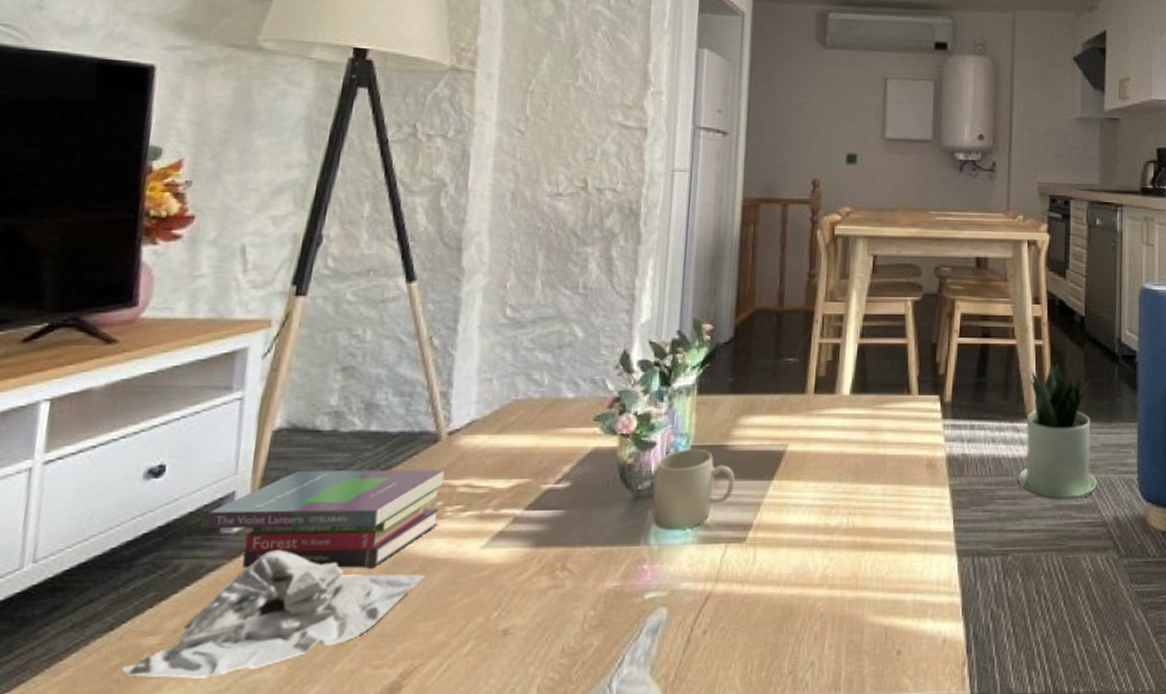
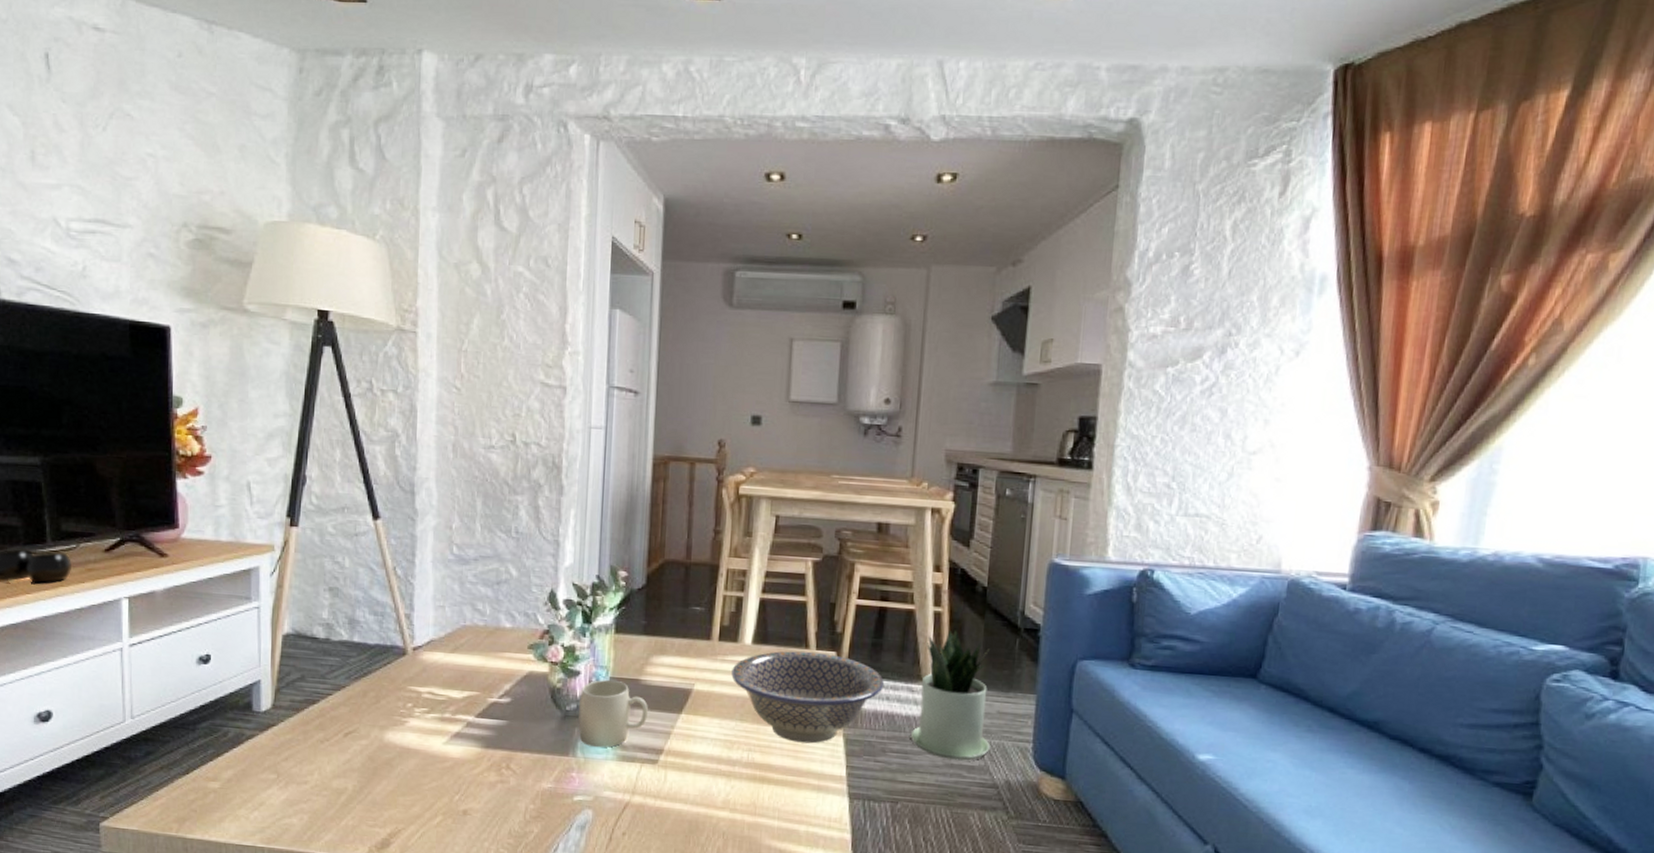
tissue: present [122,550,426,678] -> none [197,728,402,817]
books: present [207,469,445,568] -> none [243,669,412,750]
bowl: none [828,397,989,499] -> present [731,651,884,744]

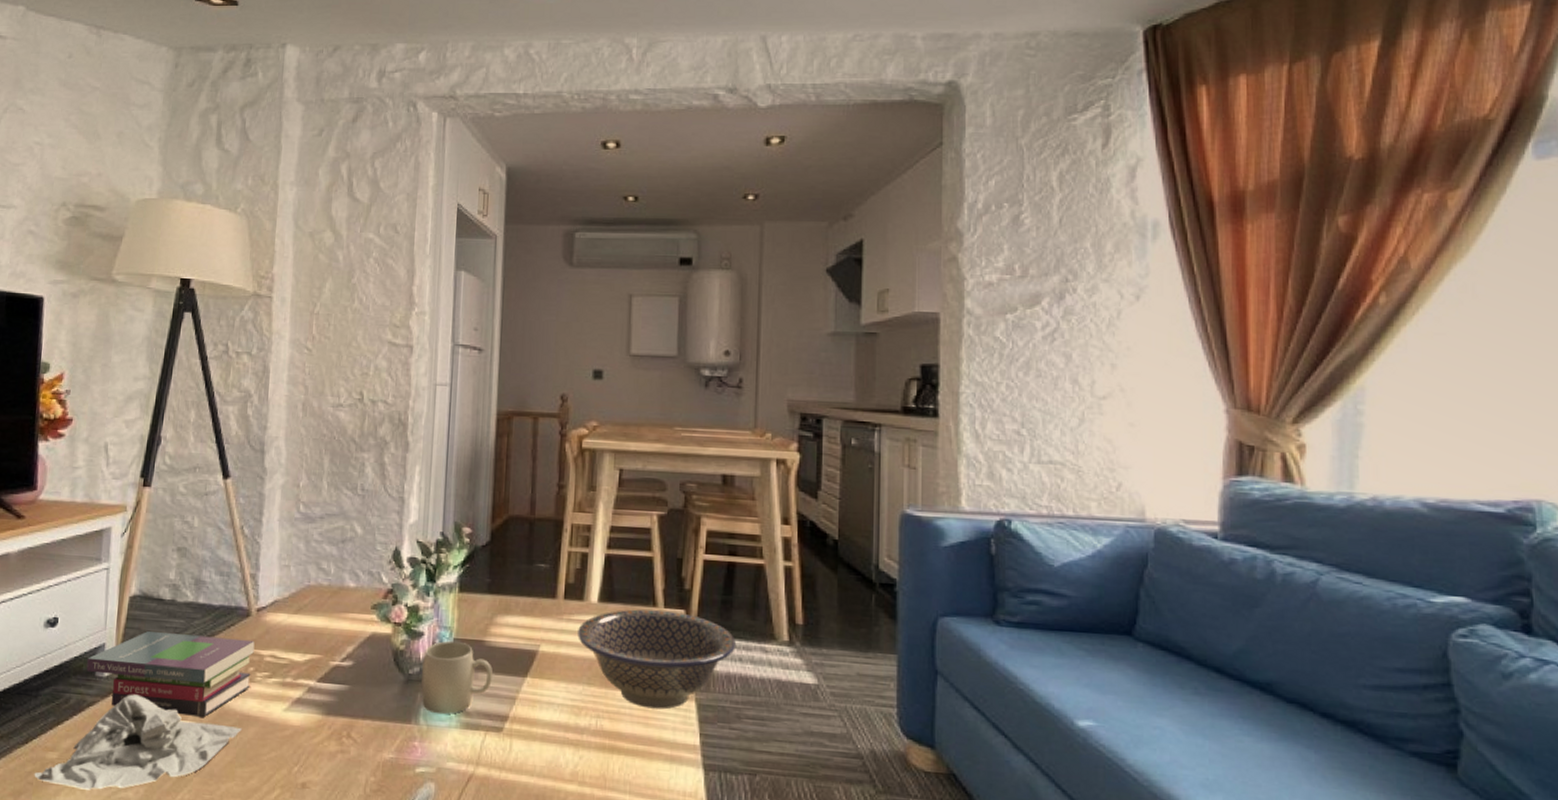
tissue: none [197,728,402,817] -> present [34,694,242,790]
books: none [243,669,412,750] -> present [86,631,255,717]
planter: present [910,630,990,761] -> none [766,585,851,728]

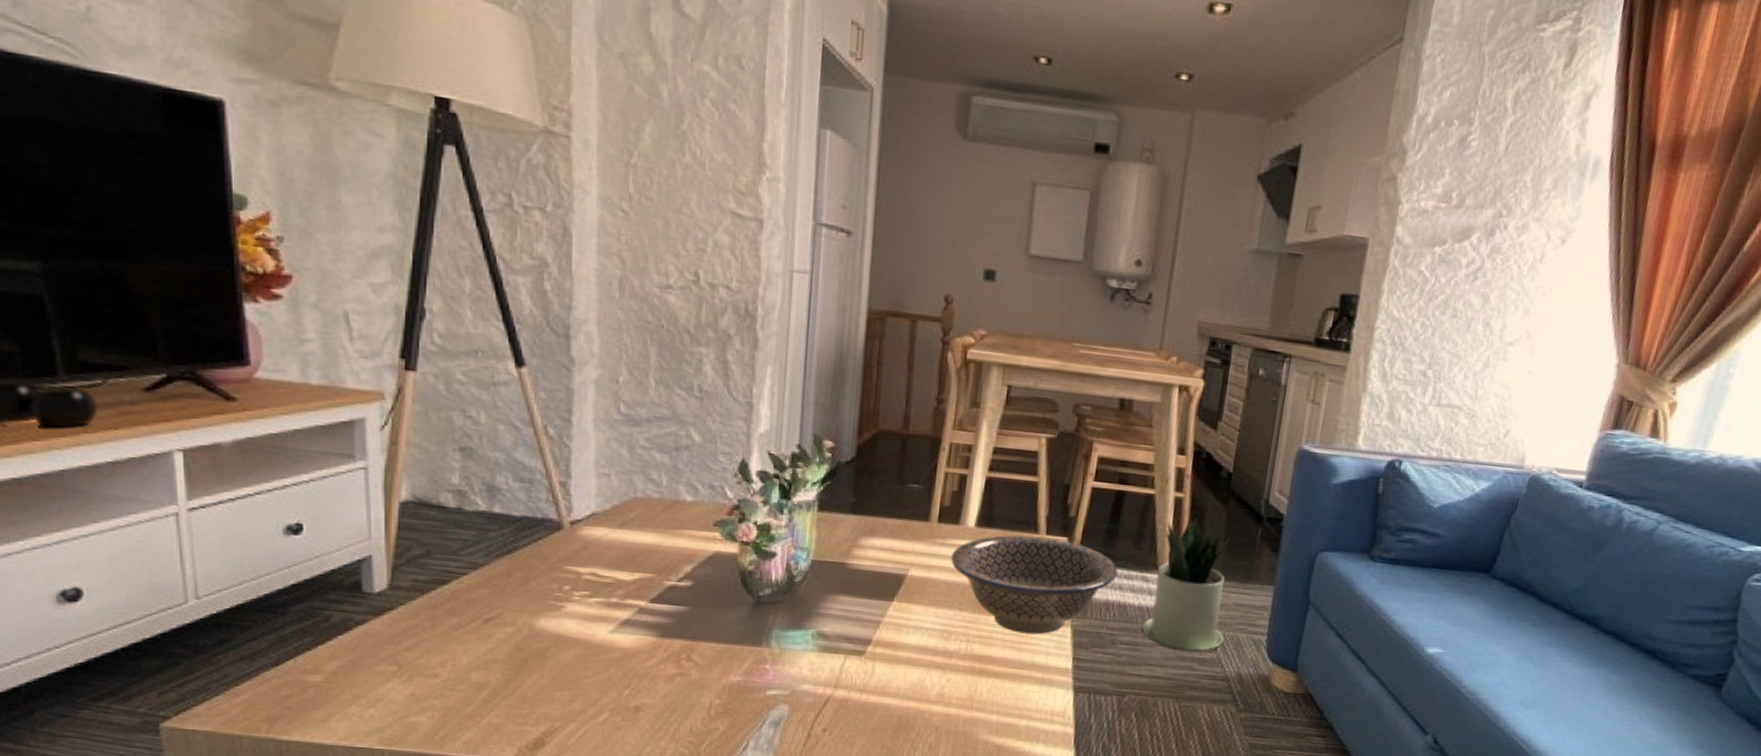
tissue: present [34,694,242,790] -> none [293,612,559,715]
books: present [86,631,255,717] -> none [349,543,570,638]
mug: present [421,640,492,715] -> none [773,562,855,638]
planter: none [766,585,851,728] -> present [1142,517,1230,653]

